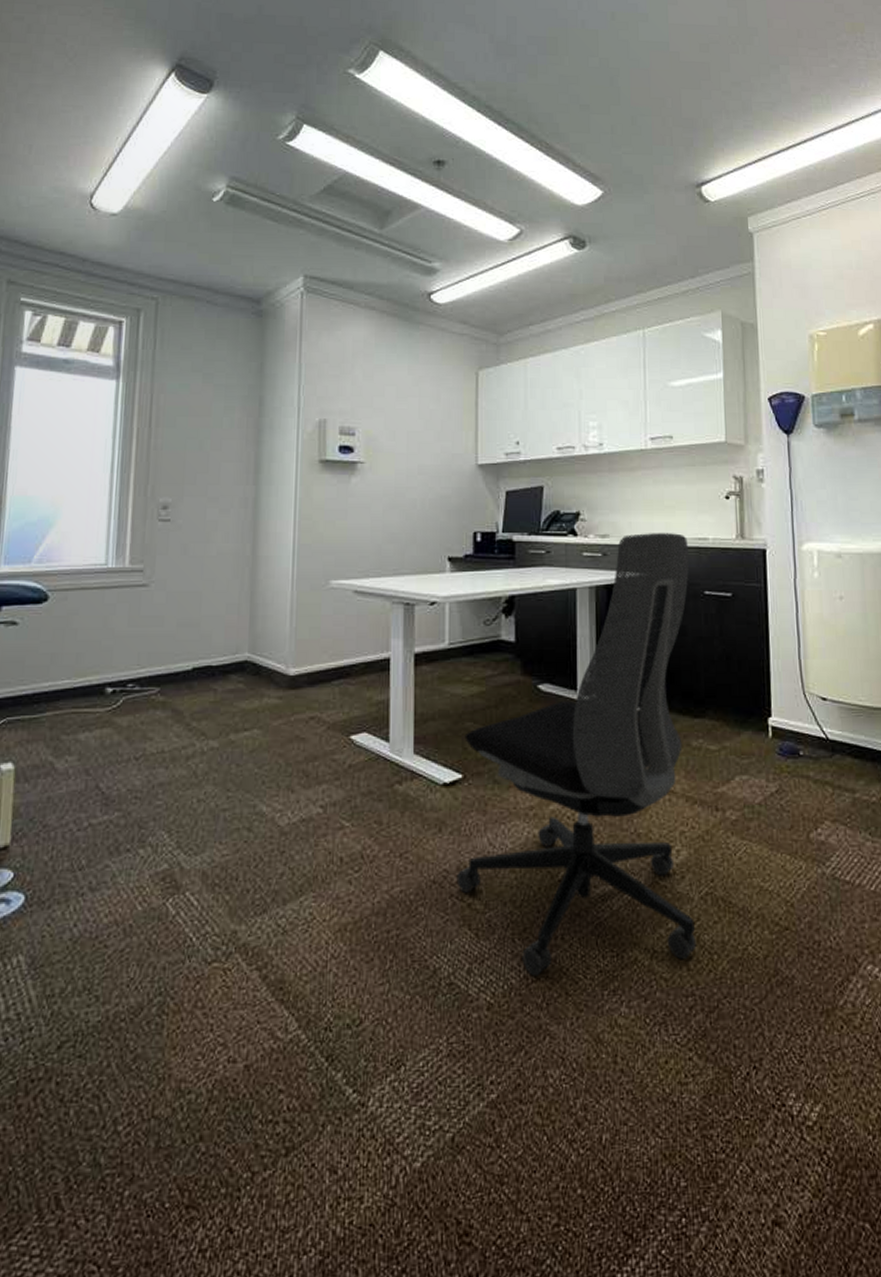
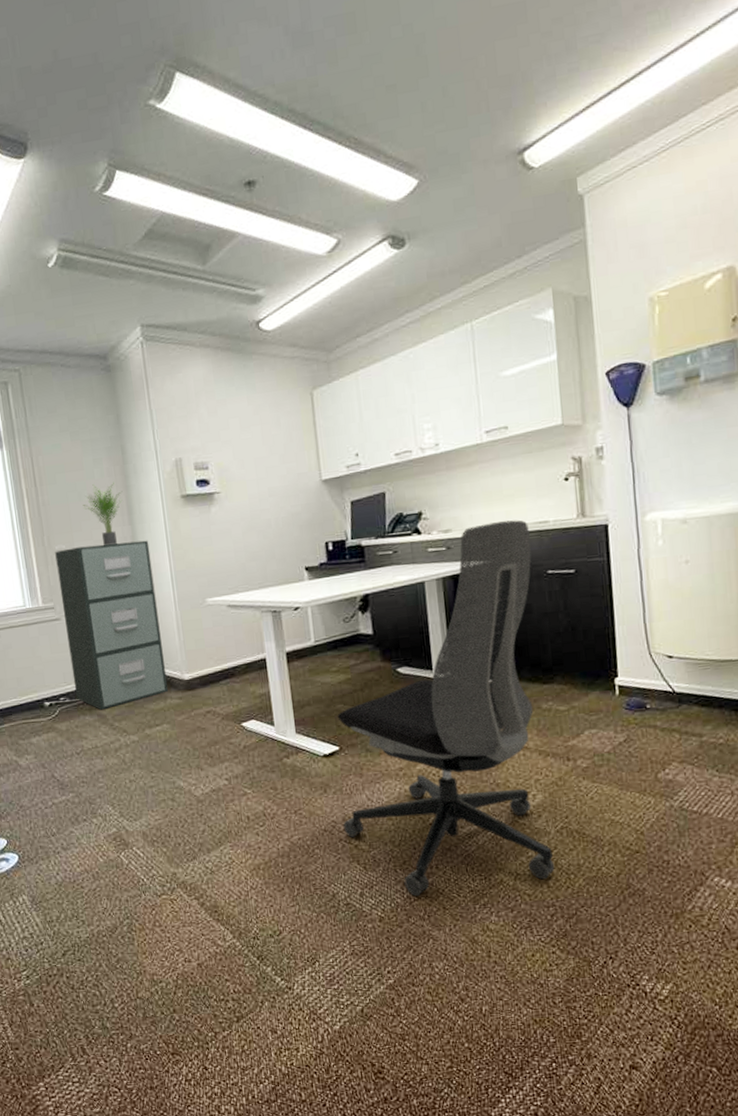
filing cabinet: none [148,502,273,704] -> present [55,540,169,710]
potted plant: none [202,434,253,506] -> present [83,482,123,546]

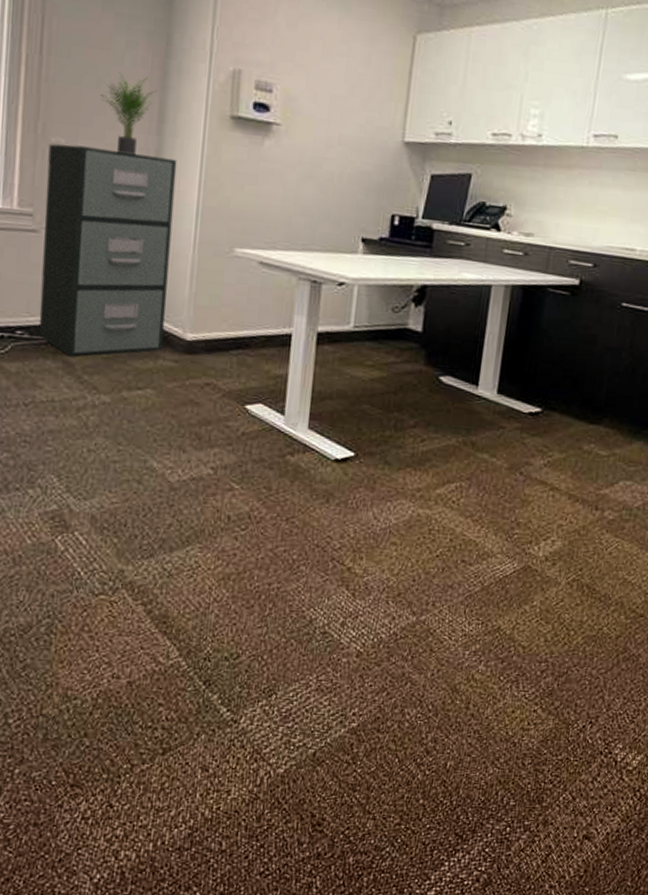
office chair: present [337,520,555,897] -> none [339,236,614,634]

